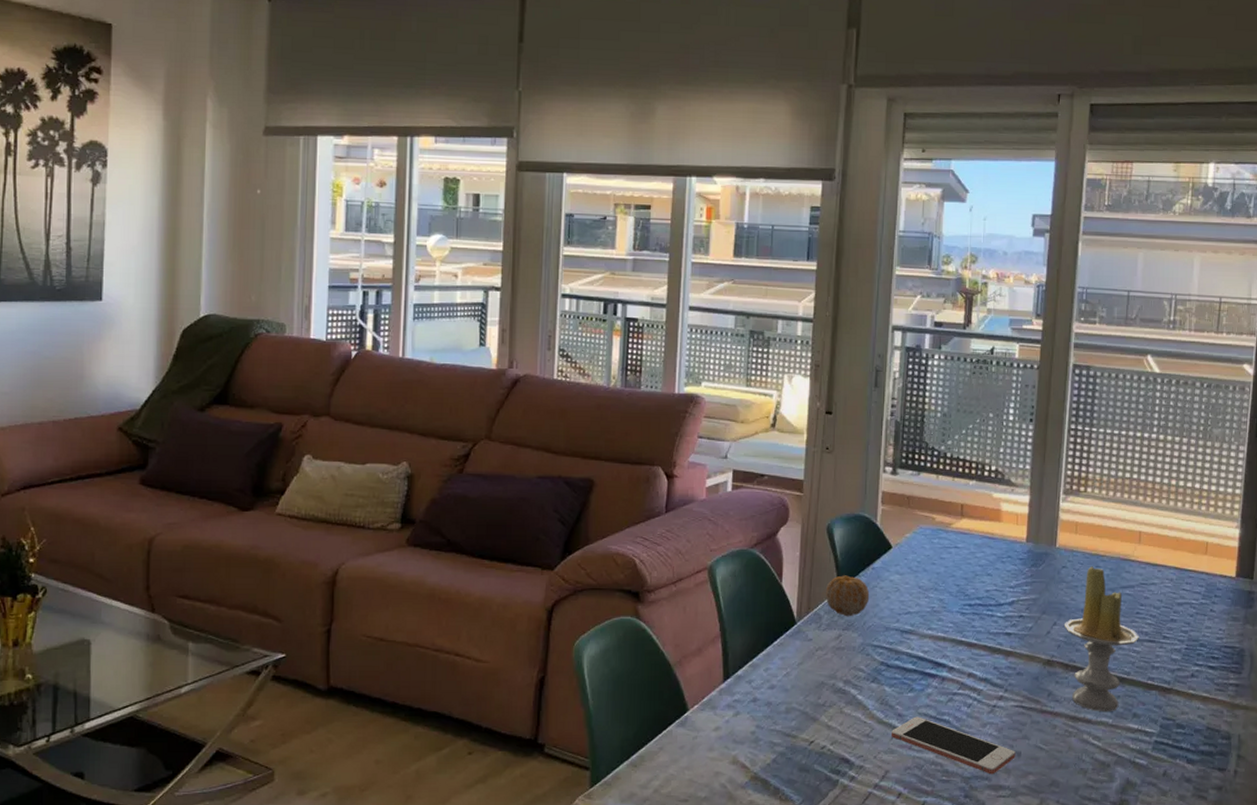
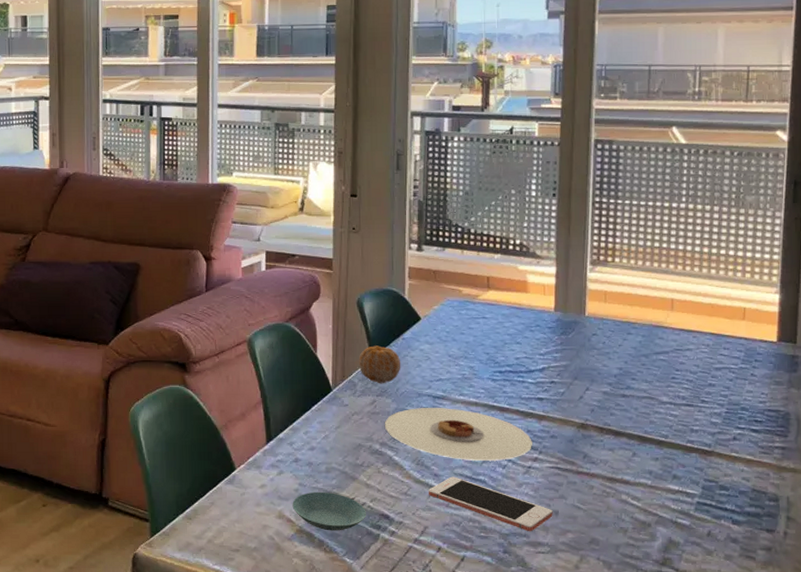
saucer: none [748,734,826,777] -> present [292,491,366,531]
plate: none [850,643,998,699] -> present [385,408,532,461]
candle: present [1063,566,1139,712] -> none [596,333,676,474]

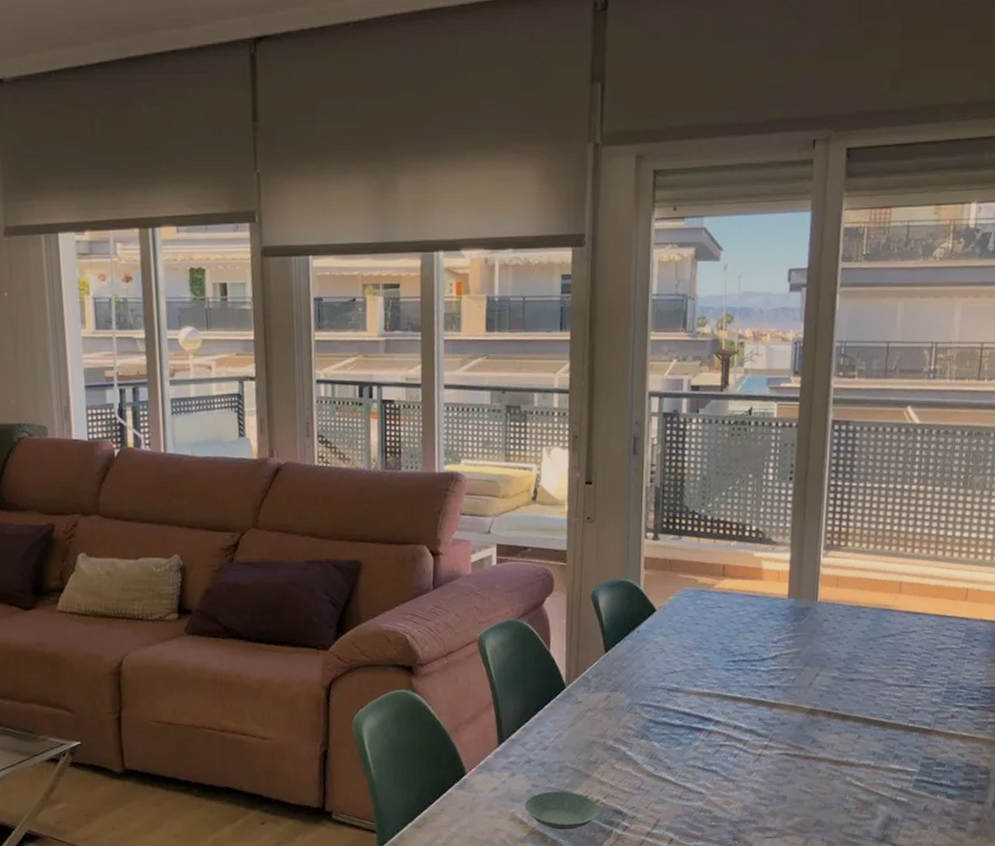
fruit: present [358,345,401,384] -> none [592,639,636,679]
plate: present [385,408,532,461] -> none [619,700,763,752]
cell phone: present [428,476,553,532] -> none [661,768,781,818]

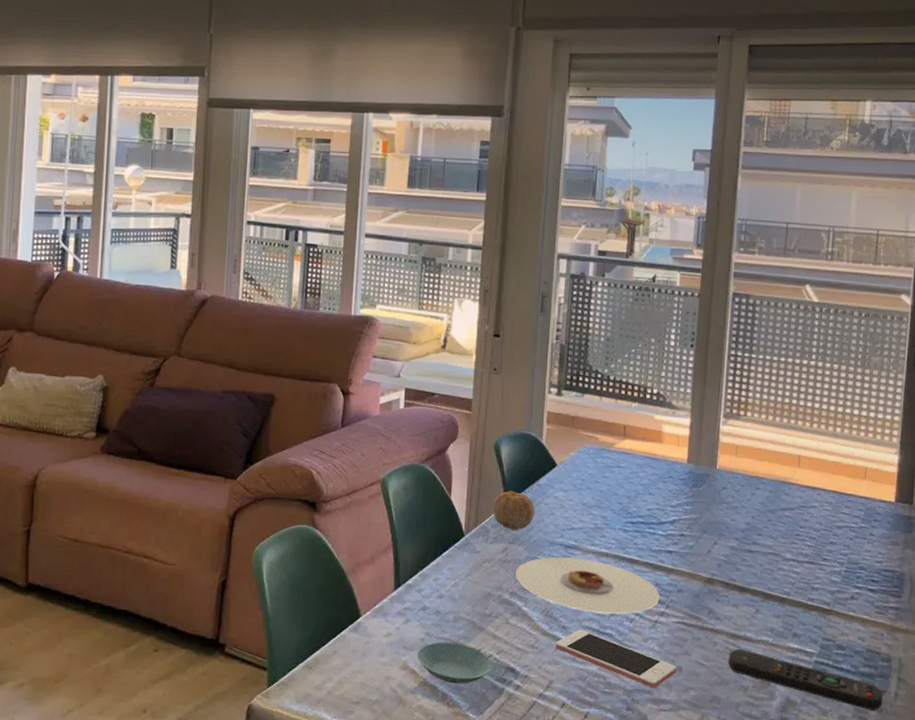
fruit: none [592,639,636,679] -> present [492,491,535,531]
plate: none [619,700,763,752] -> present [516,557,660,614]
cell phone: none [661,768,781,818] -> present [555,629,677,689]
remote control: none [831,773,982,821] -> present [728,648,883,710]

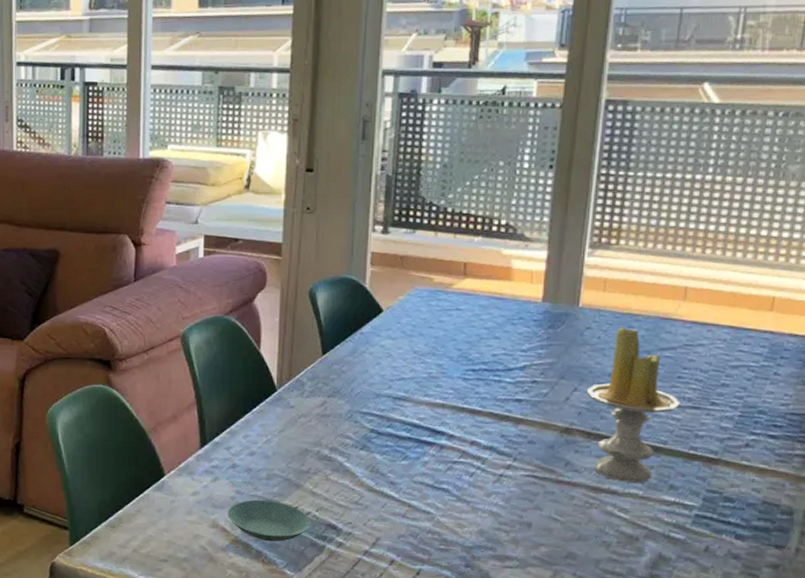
fruit: present [492,491,535,531] -> none [308,341,358,384]
plate: present [516,557,660,614] -> none [336,410,506,468]
cell phone: present [555,629,677,689] -> none [382,485,525,545]
candle: none [724,488,799,631] -> present [586,327,680,484]
remote control: present [728,648,883,710] -> none [587,502,781,567]

